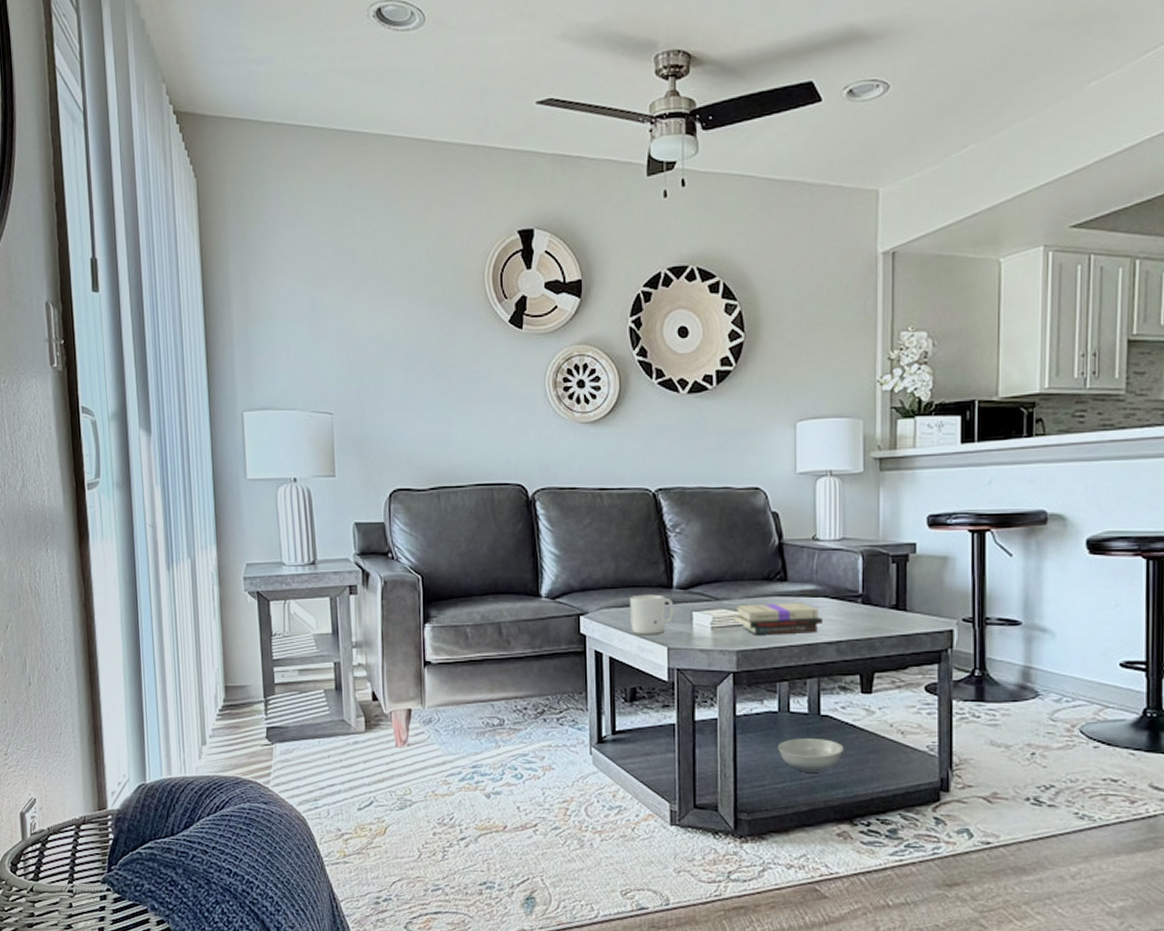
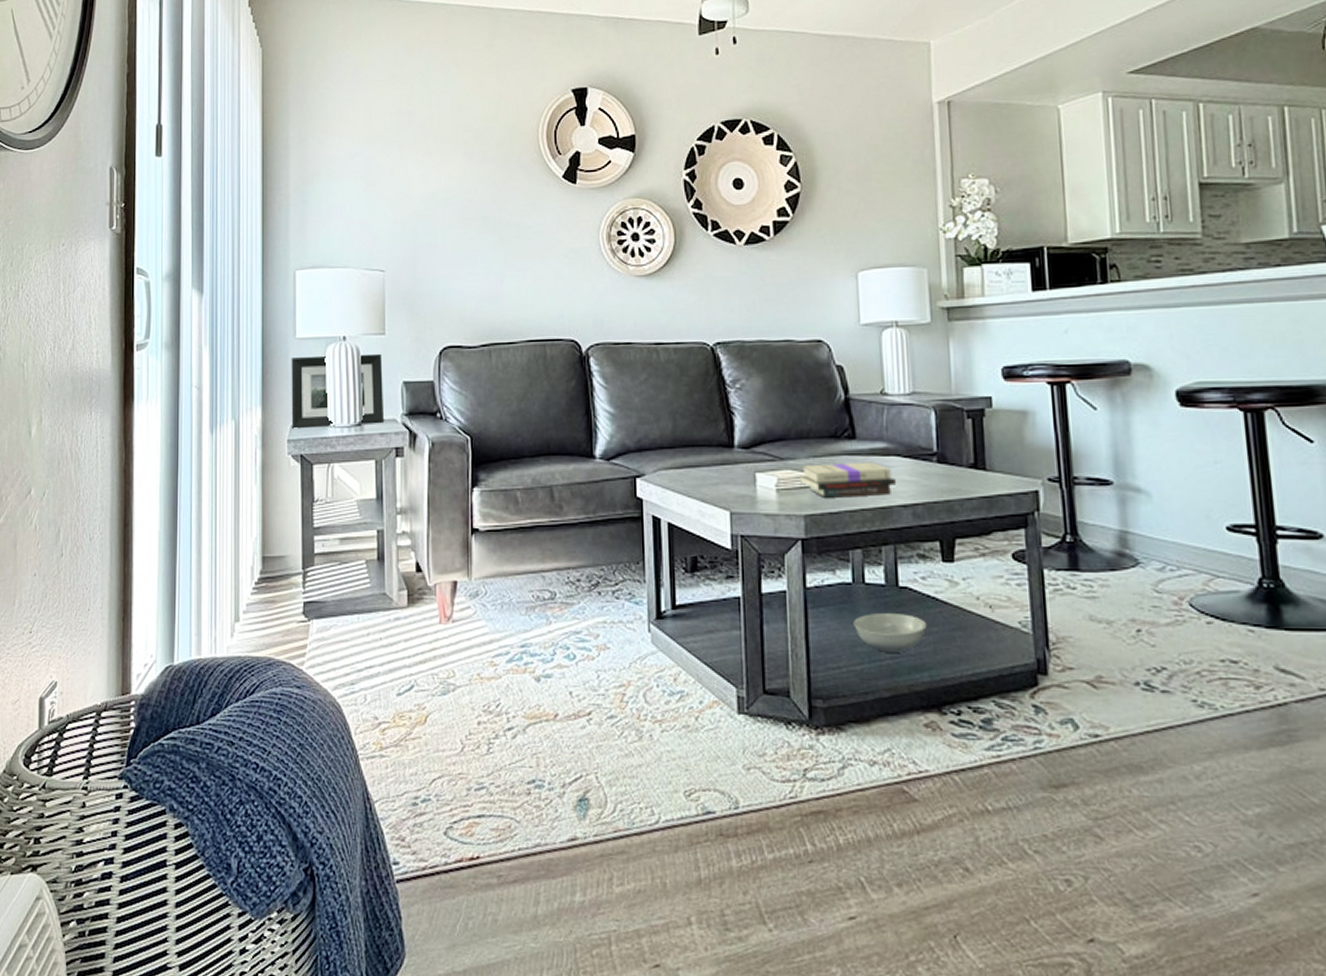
picture frame: none [243,495,337,567] -> present [291,353,384,429]
mug: present [630,594,674,635] -> none [689,454,736,499]

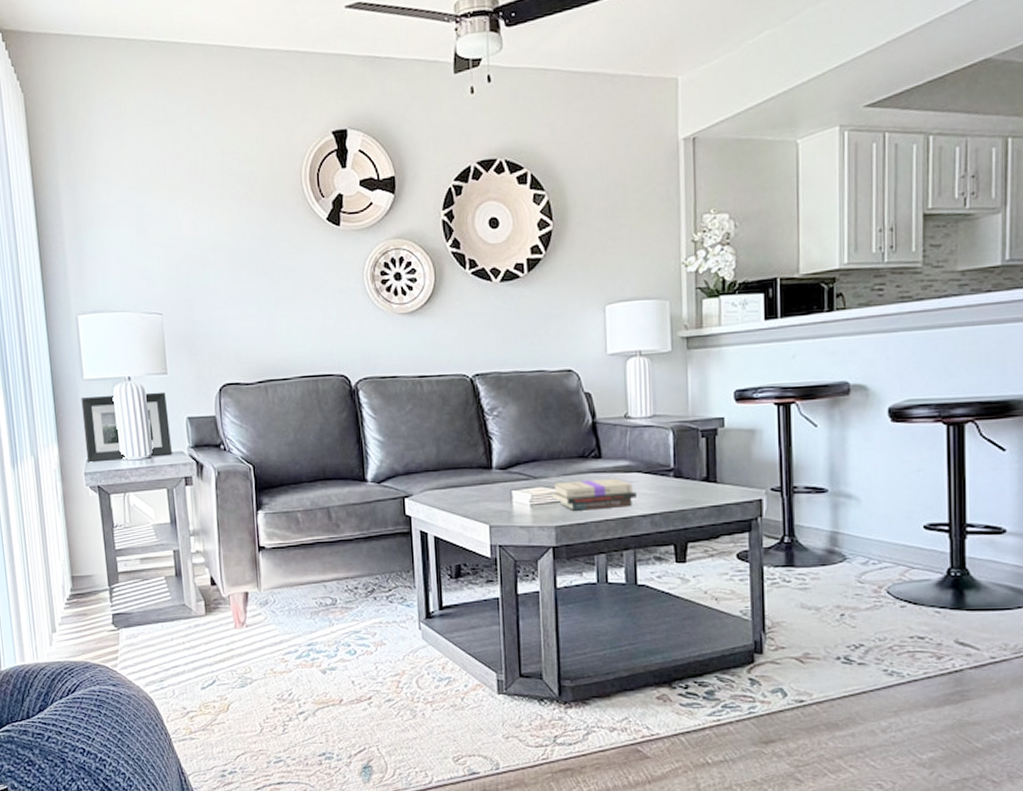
bowl: present [853,612,927,654] -> none [597,606,661,641]

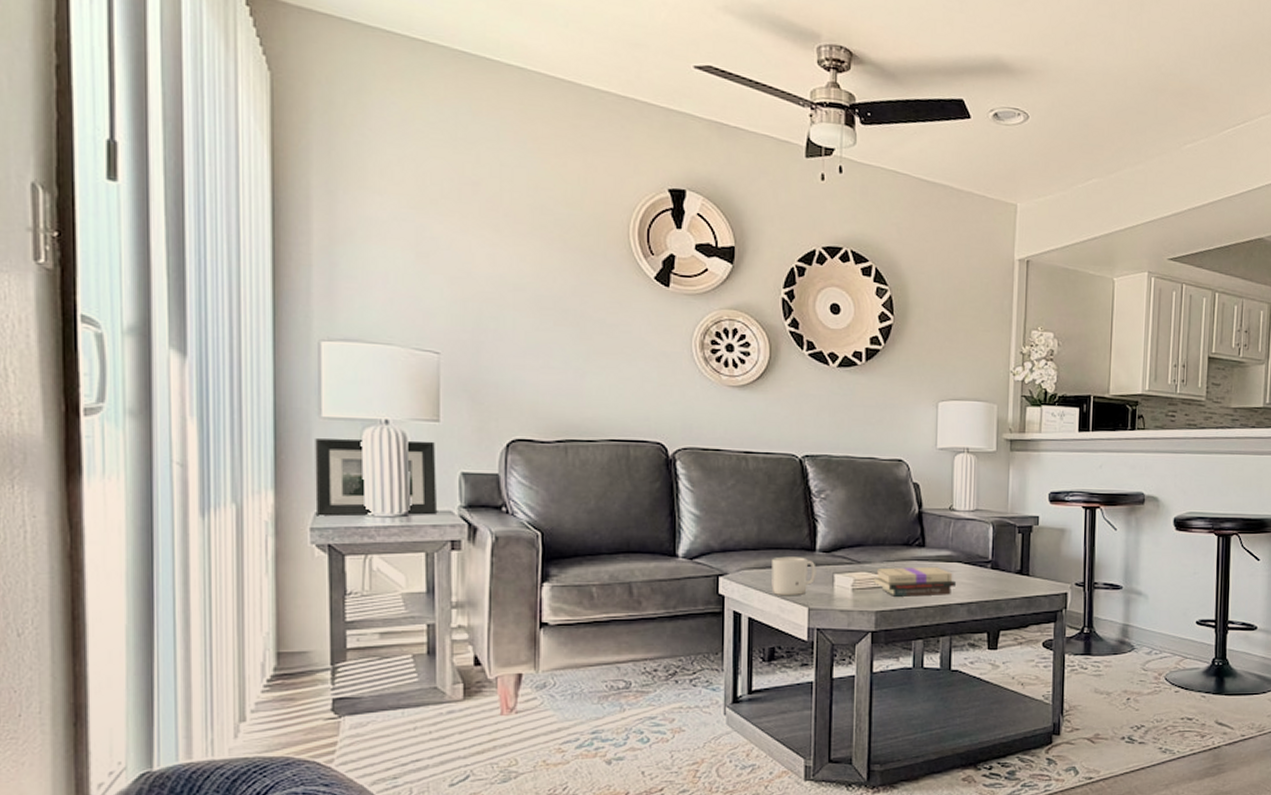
mug: none [452,475,495,515] -> present [771,556,816,596]

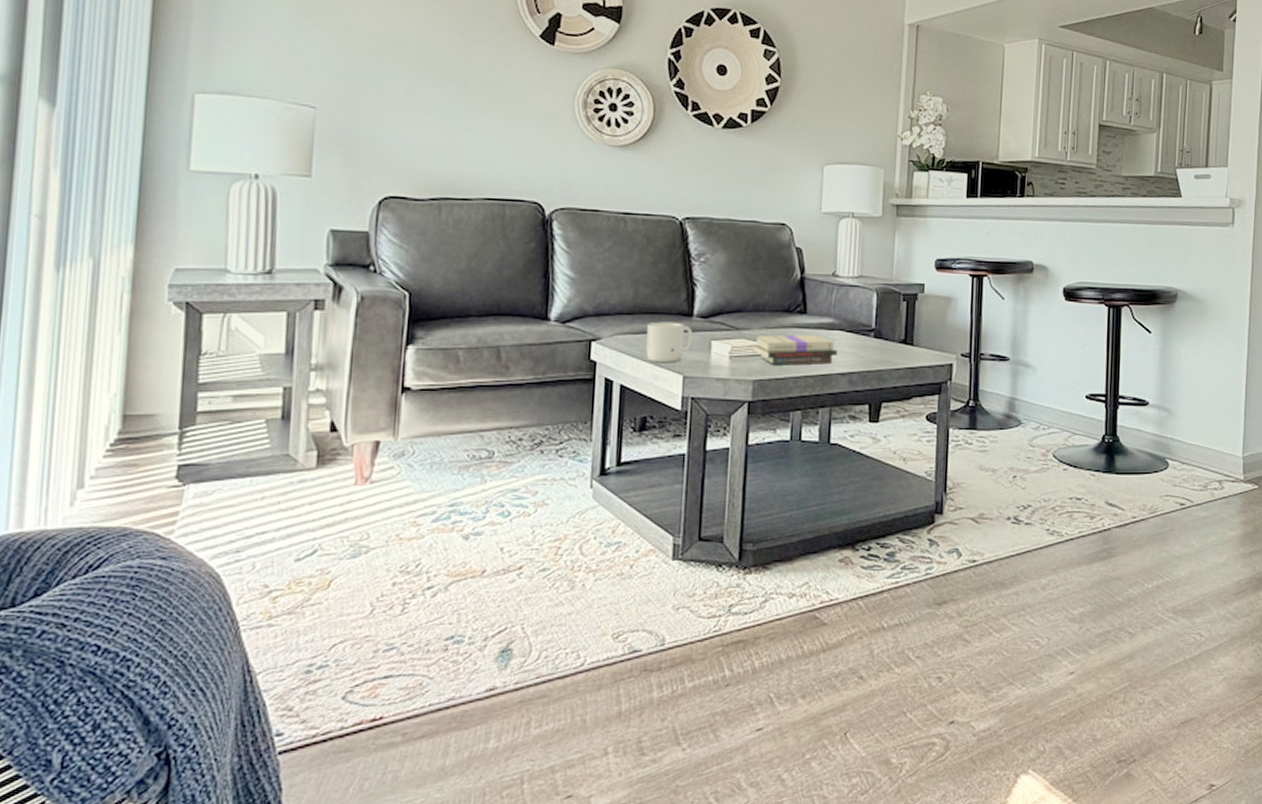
picture frame: present [315,439,436,517] -> none [176,192,305,274]

